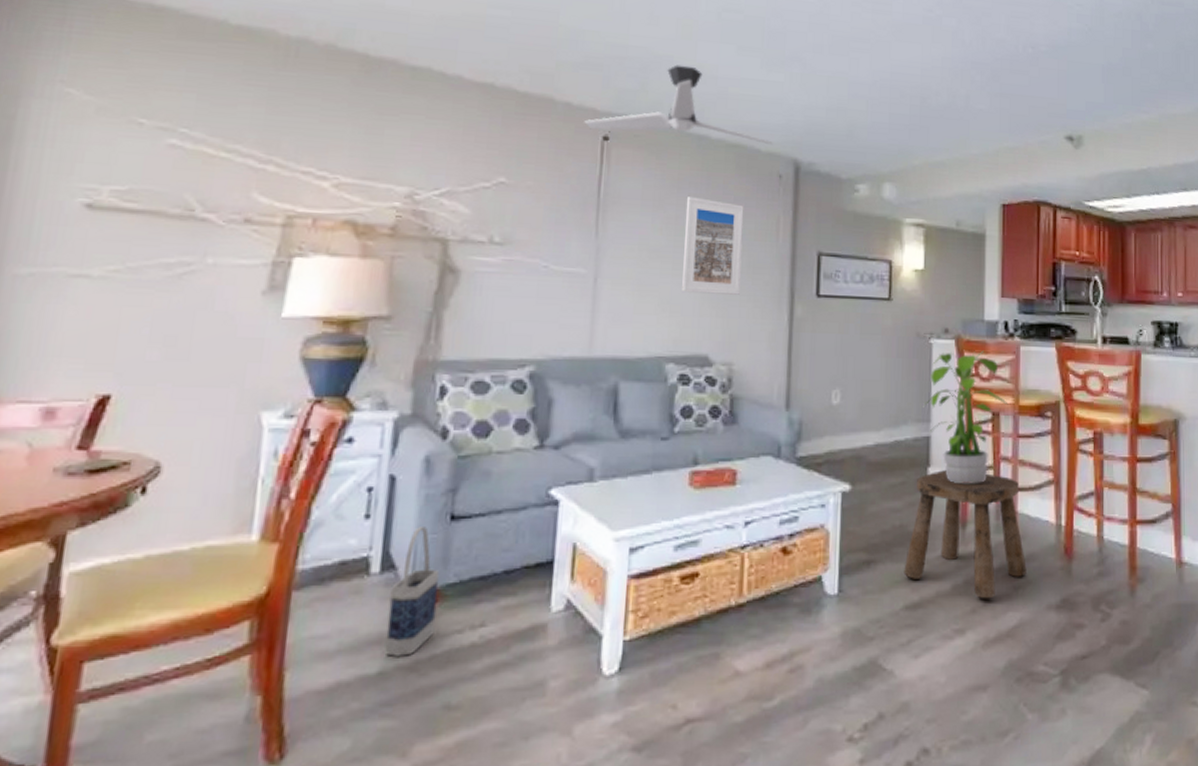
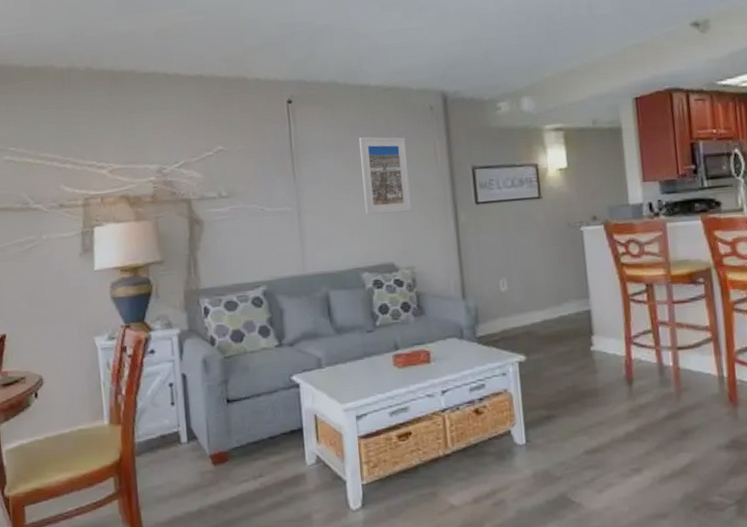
bag: present [384,527,439,657] -> none [196,409,230,499]
ceiling fan: present [584,64,773,144] -> none [271,29,421,97]
stool: present [904,470,1027,599] -> none [580,337,694,443]
potted plant: present [922,350,1008,484] -> none [580,231,661,348]

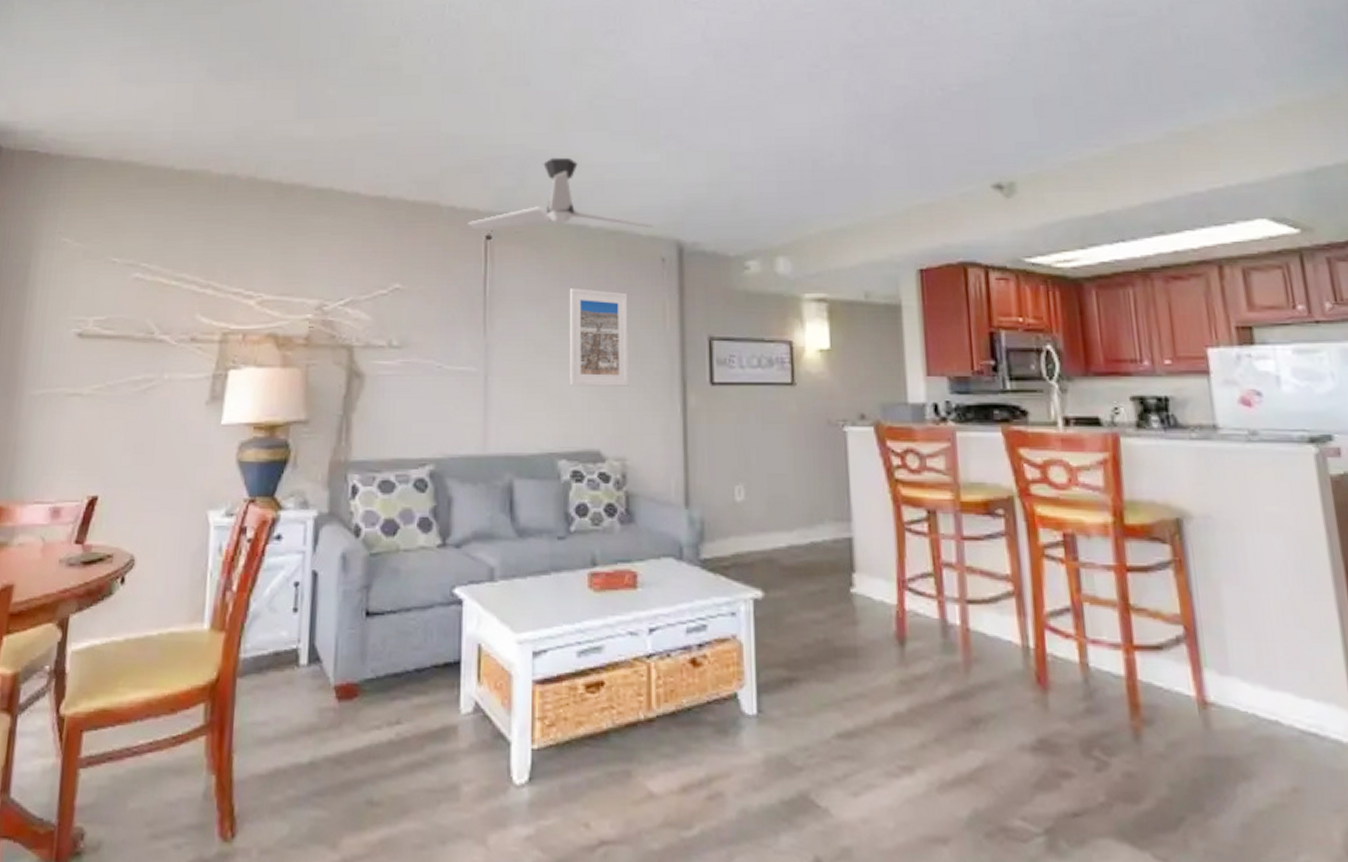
ceiling fan: none [271,29,421,97] -> present [468,157,653,230]

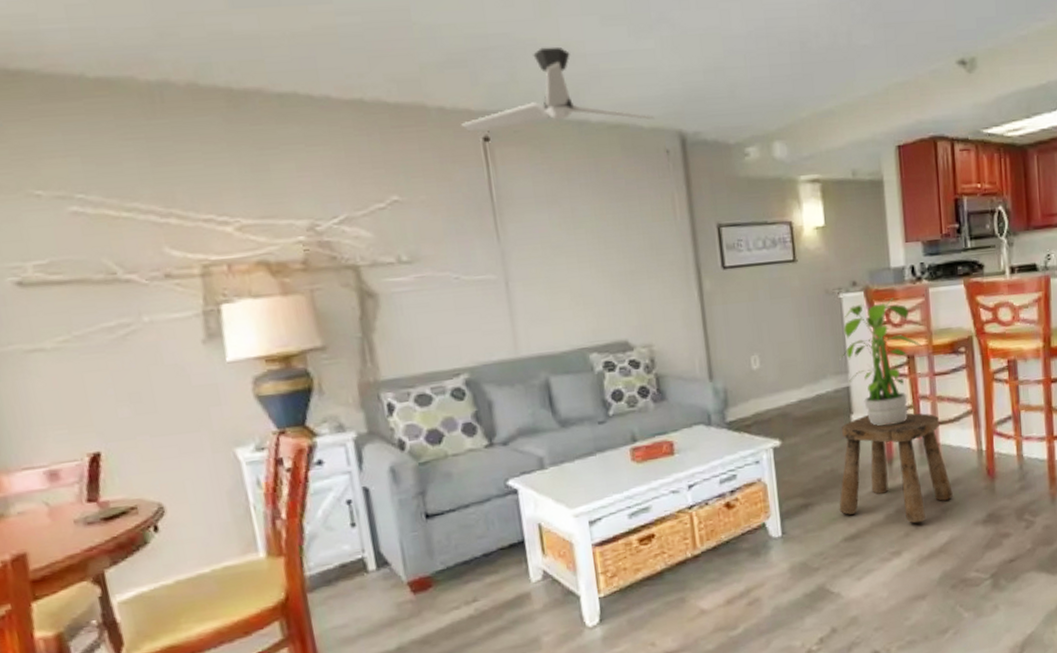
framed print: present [569,288,629,386] -> none [578,186,647,284]
stool: none [832,577,988,733] -> present [839,412,953,524]
potted plant: none [840,438,947,594] -> present [838,297,922,426]

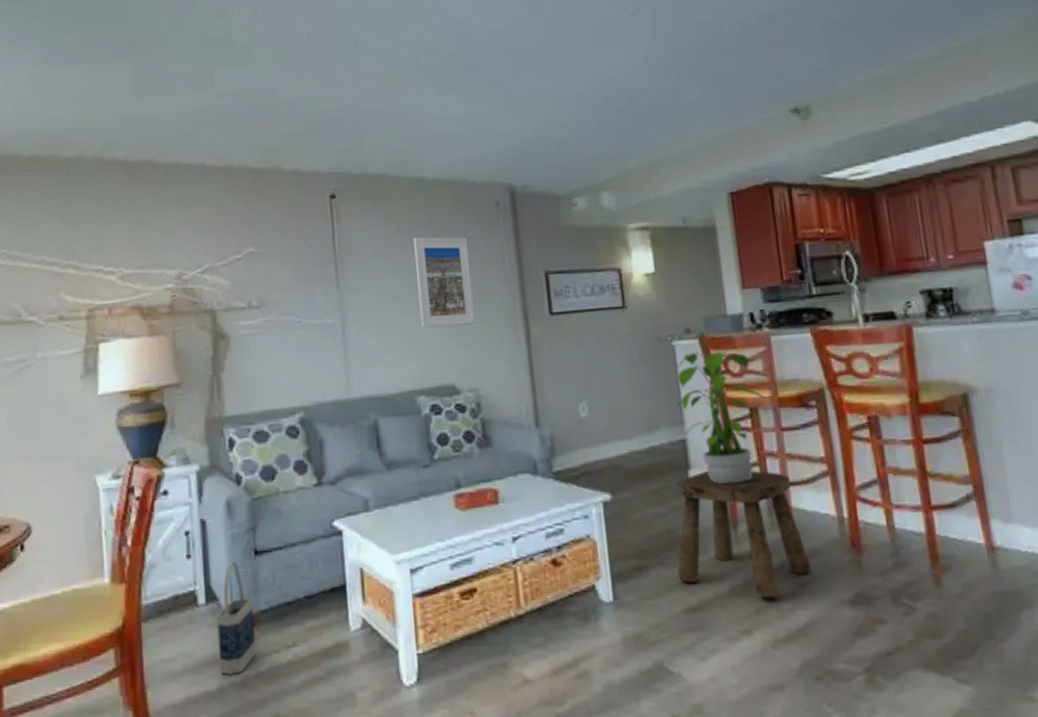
bag: none [389,527,436,634] -> present [216,562,257,675]
ceiling fan: present [461,46,654,132] -> none [312,114,486,191]
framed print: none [578,186,647,284] -> present [413,237,476,328]

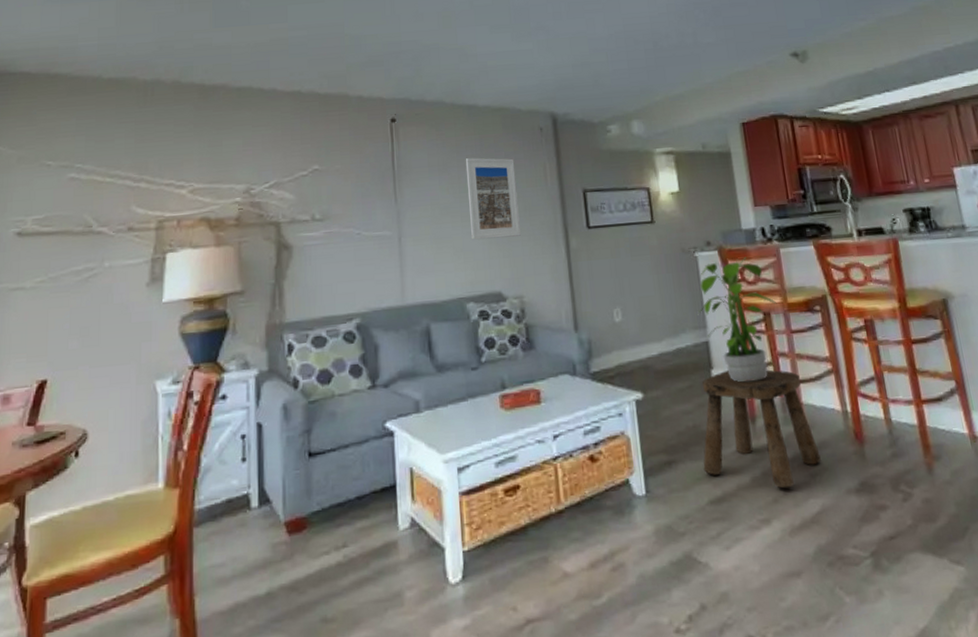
bag: present [216,562,257,675] -> none [268,464,307,579]

